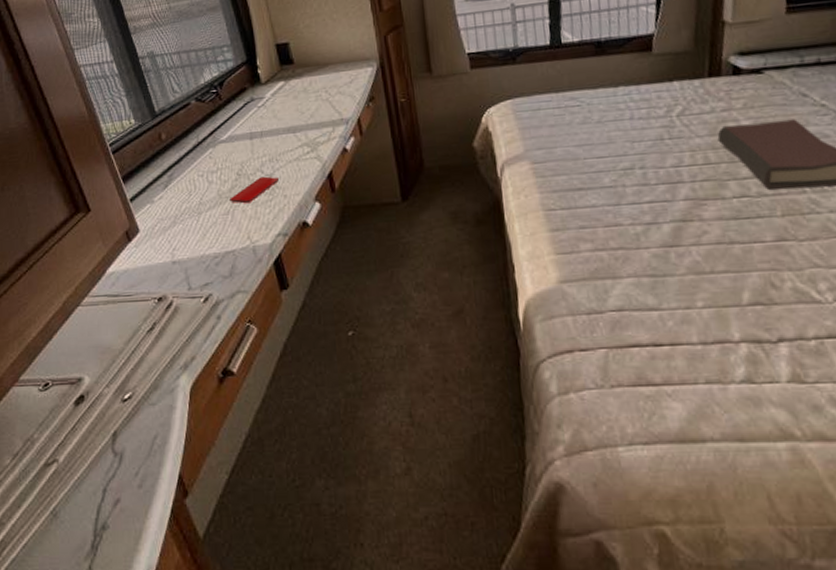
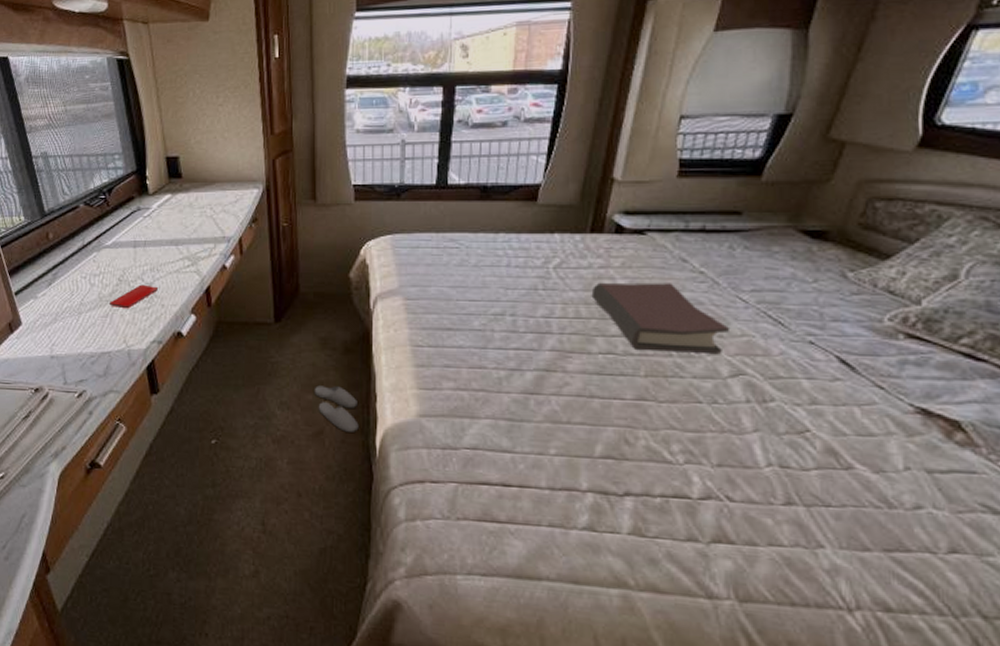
slippers: none [449,260,500,307] -> present [314,385,359,432]

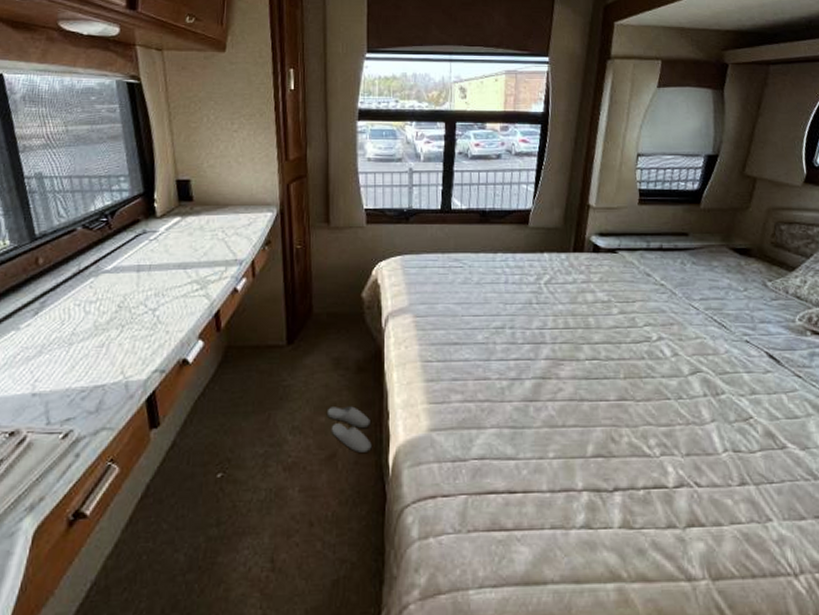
phone: present [110,284,159,309] -> none [106,310,164,337]
hardback book: present [591,282,731,354] -> none [576,294,687,356]

